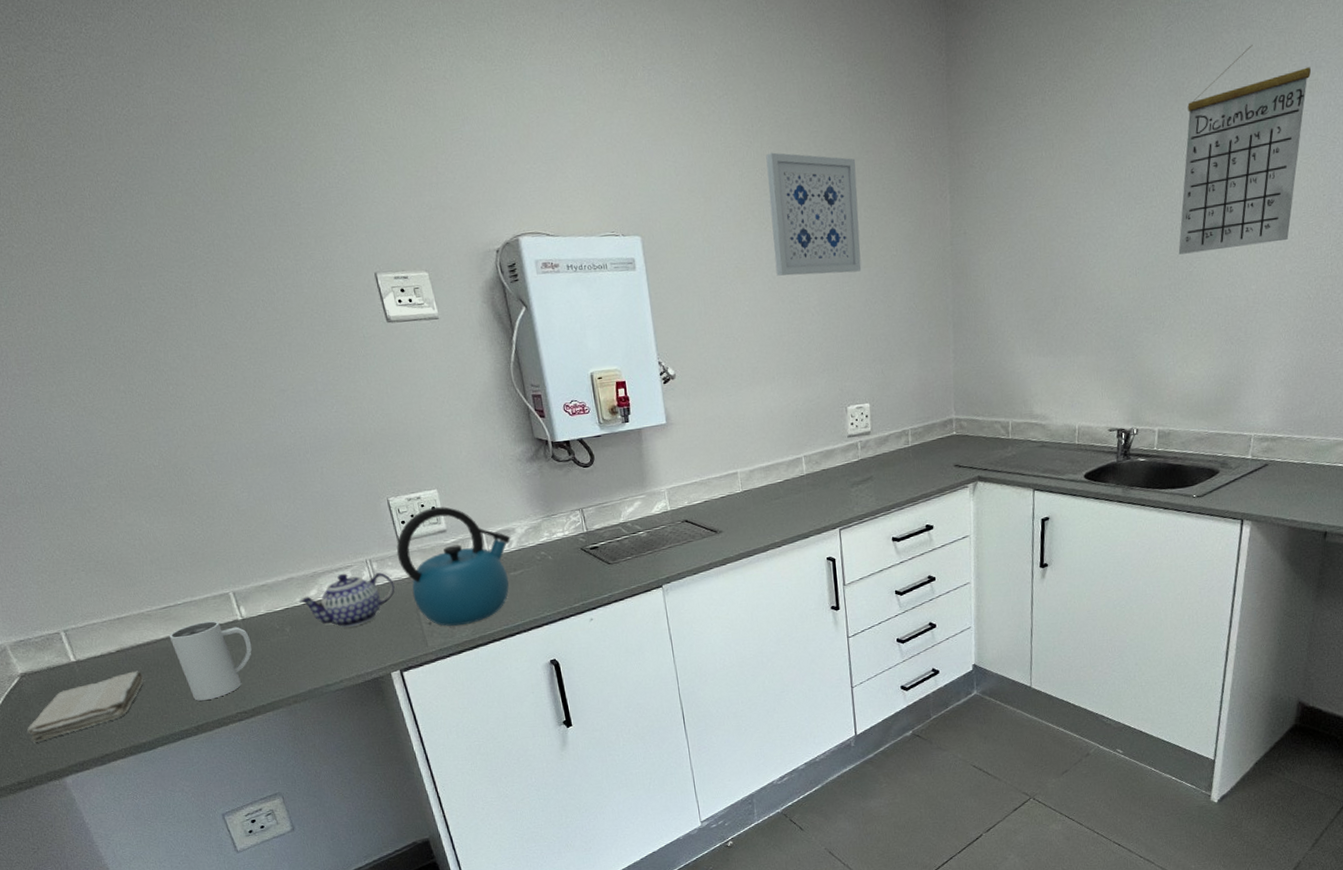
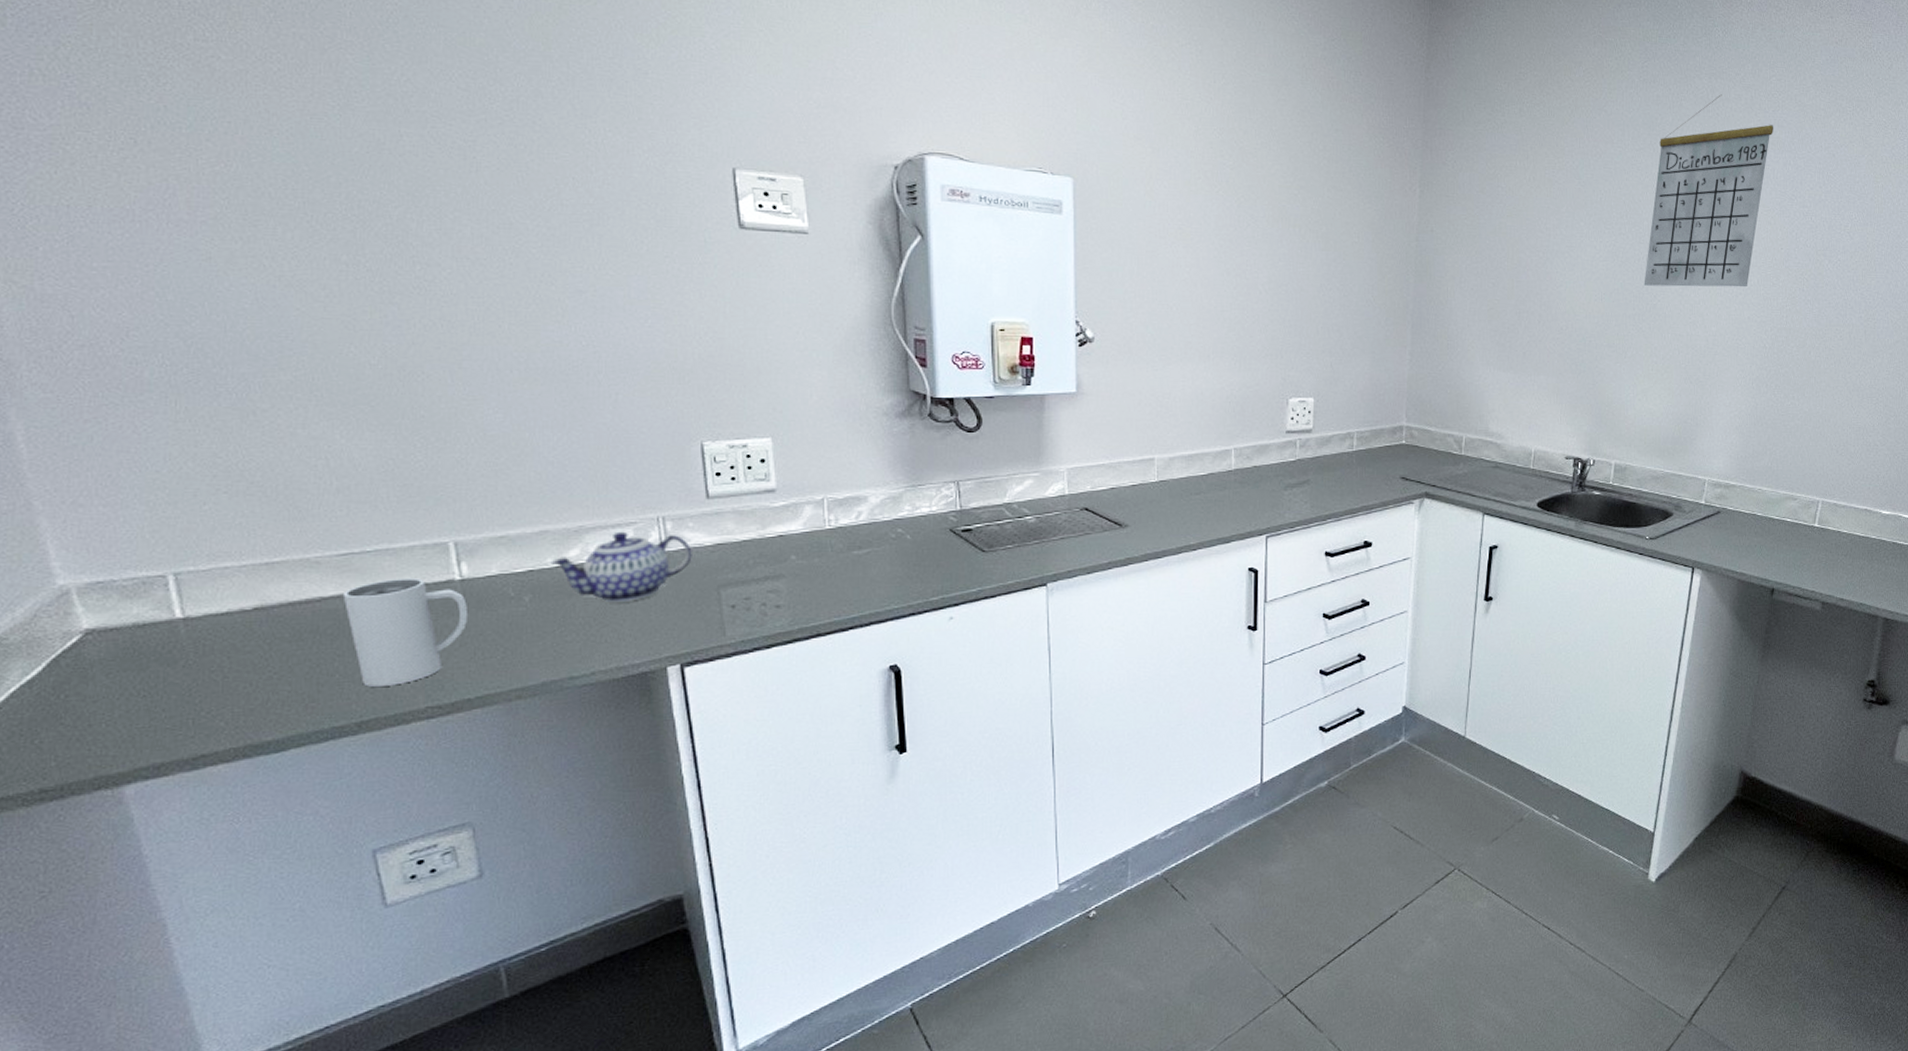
washcloth: present [26,670,144,742] -> none [74,638,289,731]
kettle: present [396,506,511,626] -> none [702,460,861,613]
wall art: present [766,152,862,276] -> none [1224,113,1324,254]

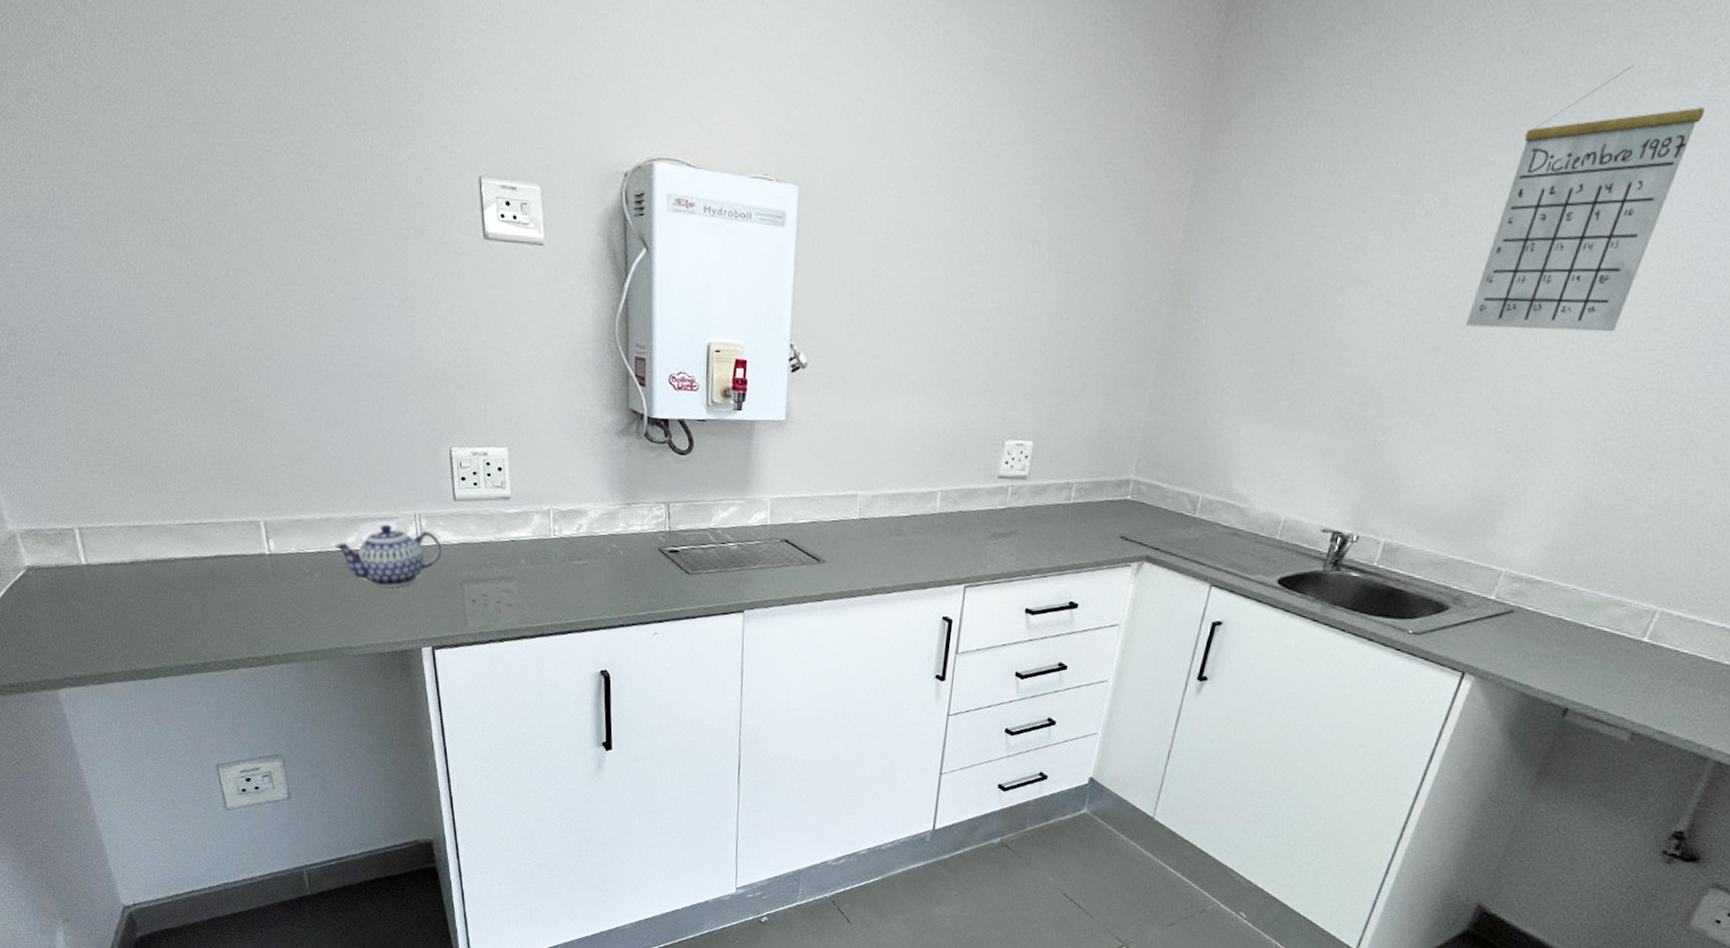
mug: present [342,578,469,687] -> none [188,548,276,637]

